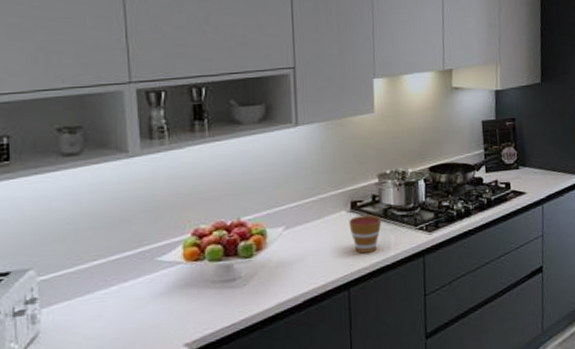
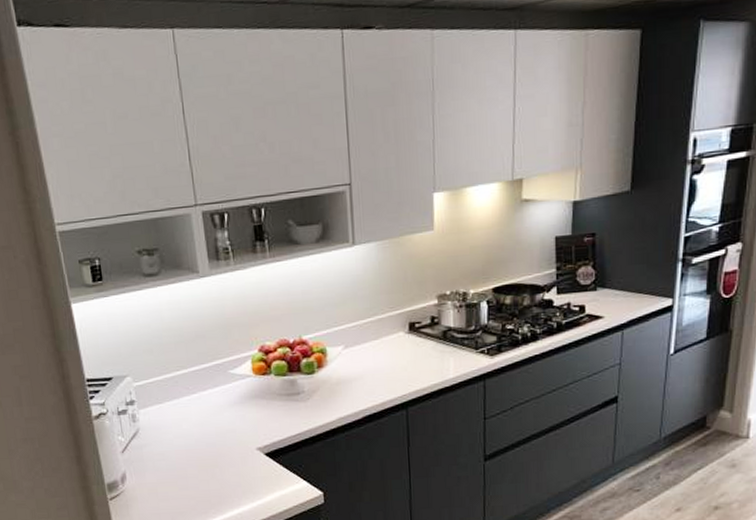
cup: present [349,215,382,254] -> none [407,336,441,375]

